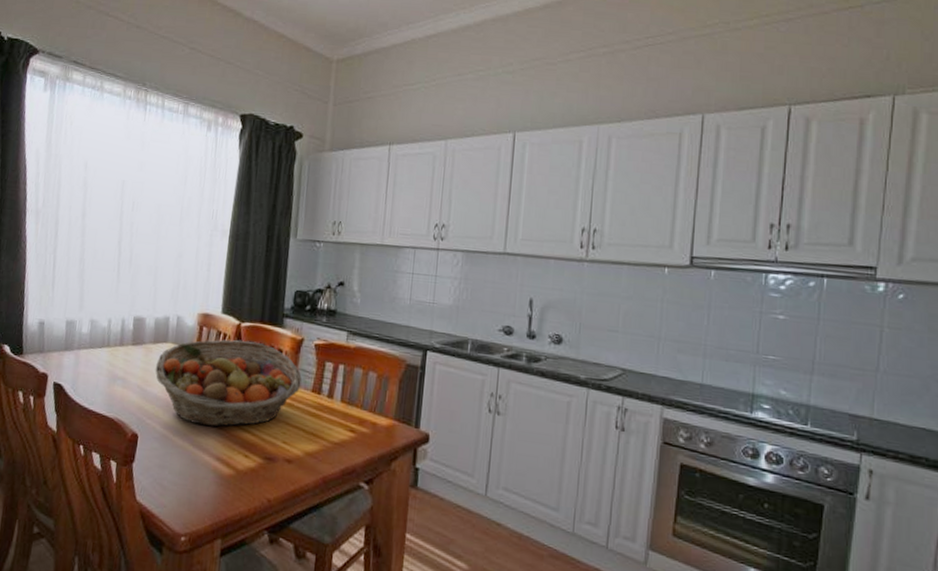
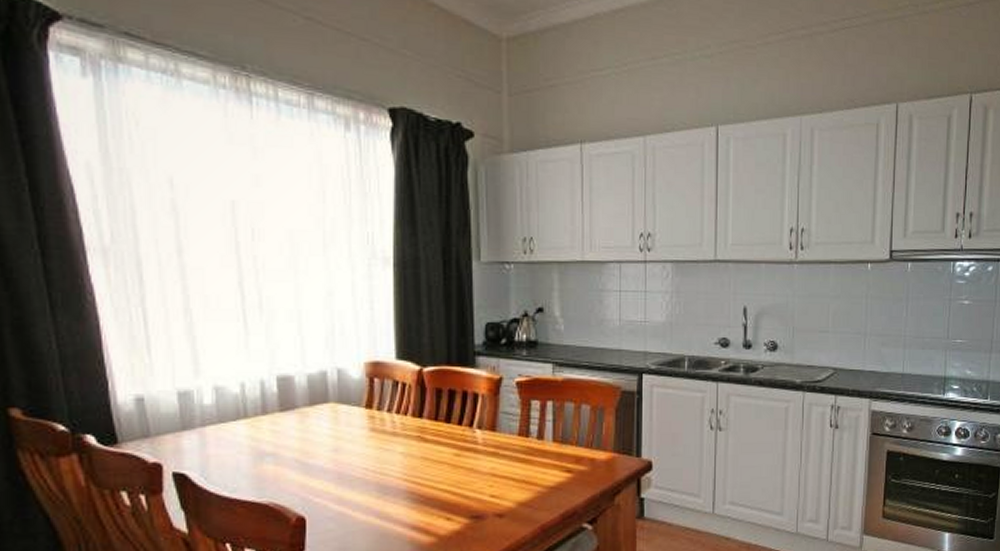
fruit basket: present [155,339,302,427] -> none [316,387,505,494]

